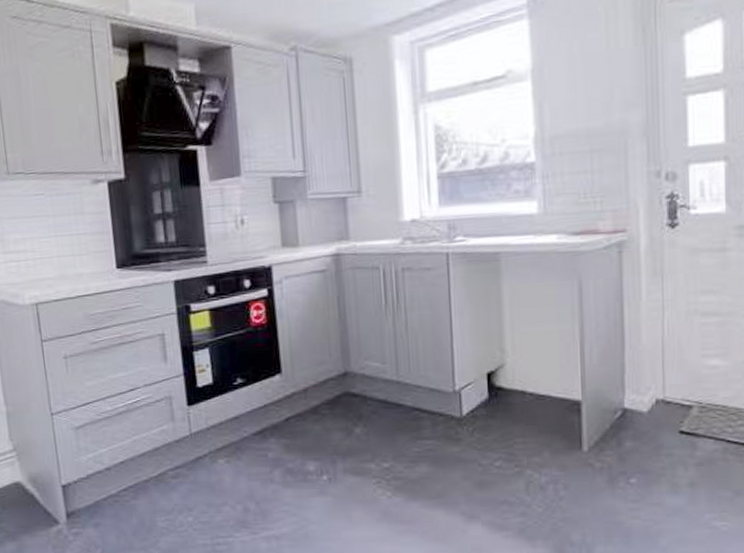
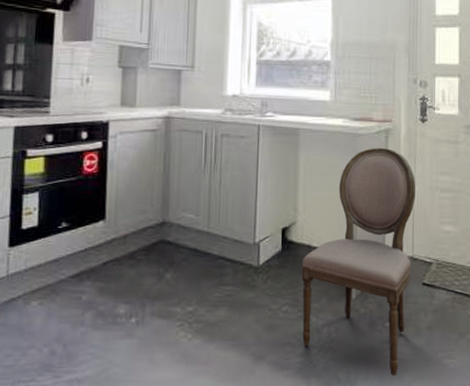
dining chair: none [515,265,666,540] -> present [301,147,416,377]

